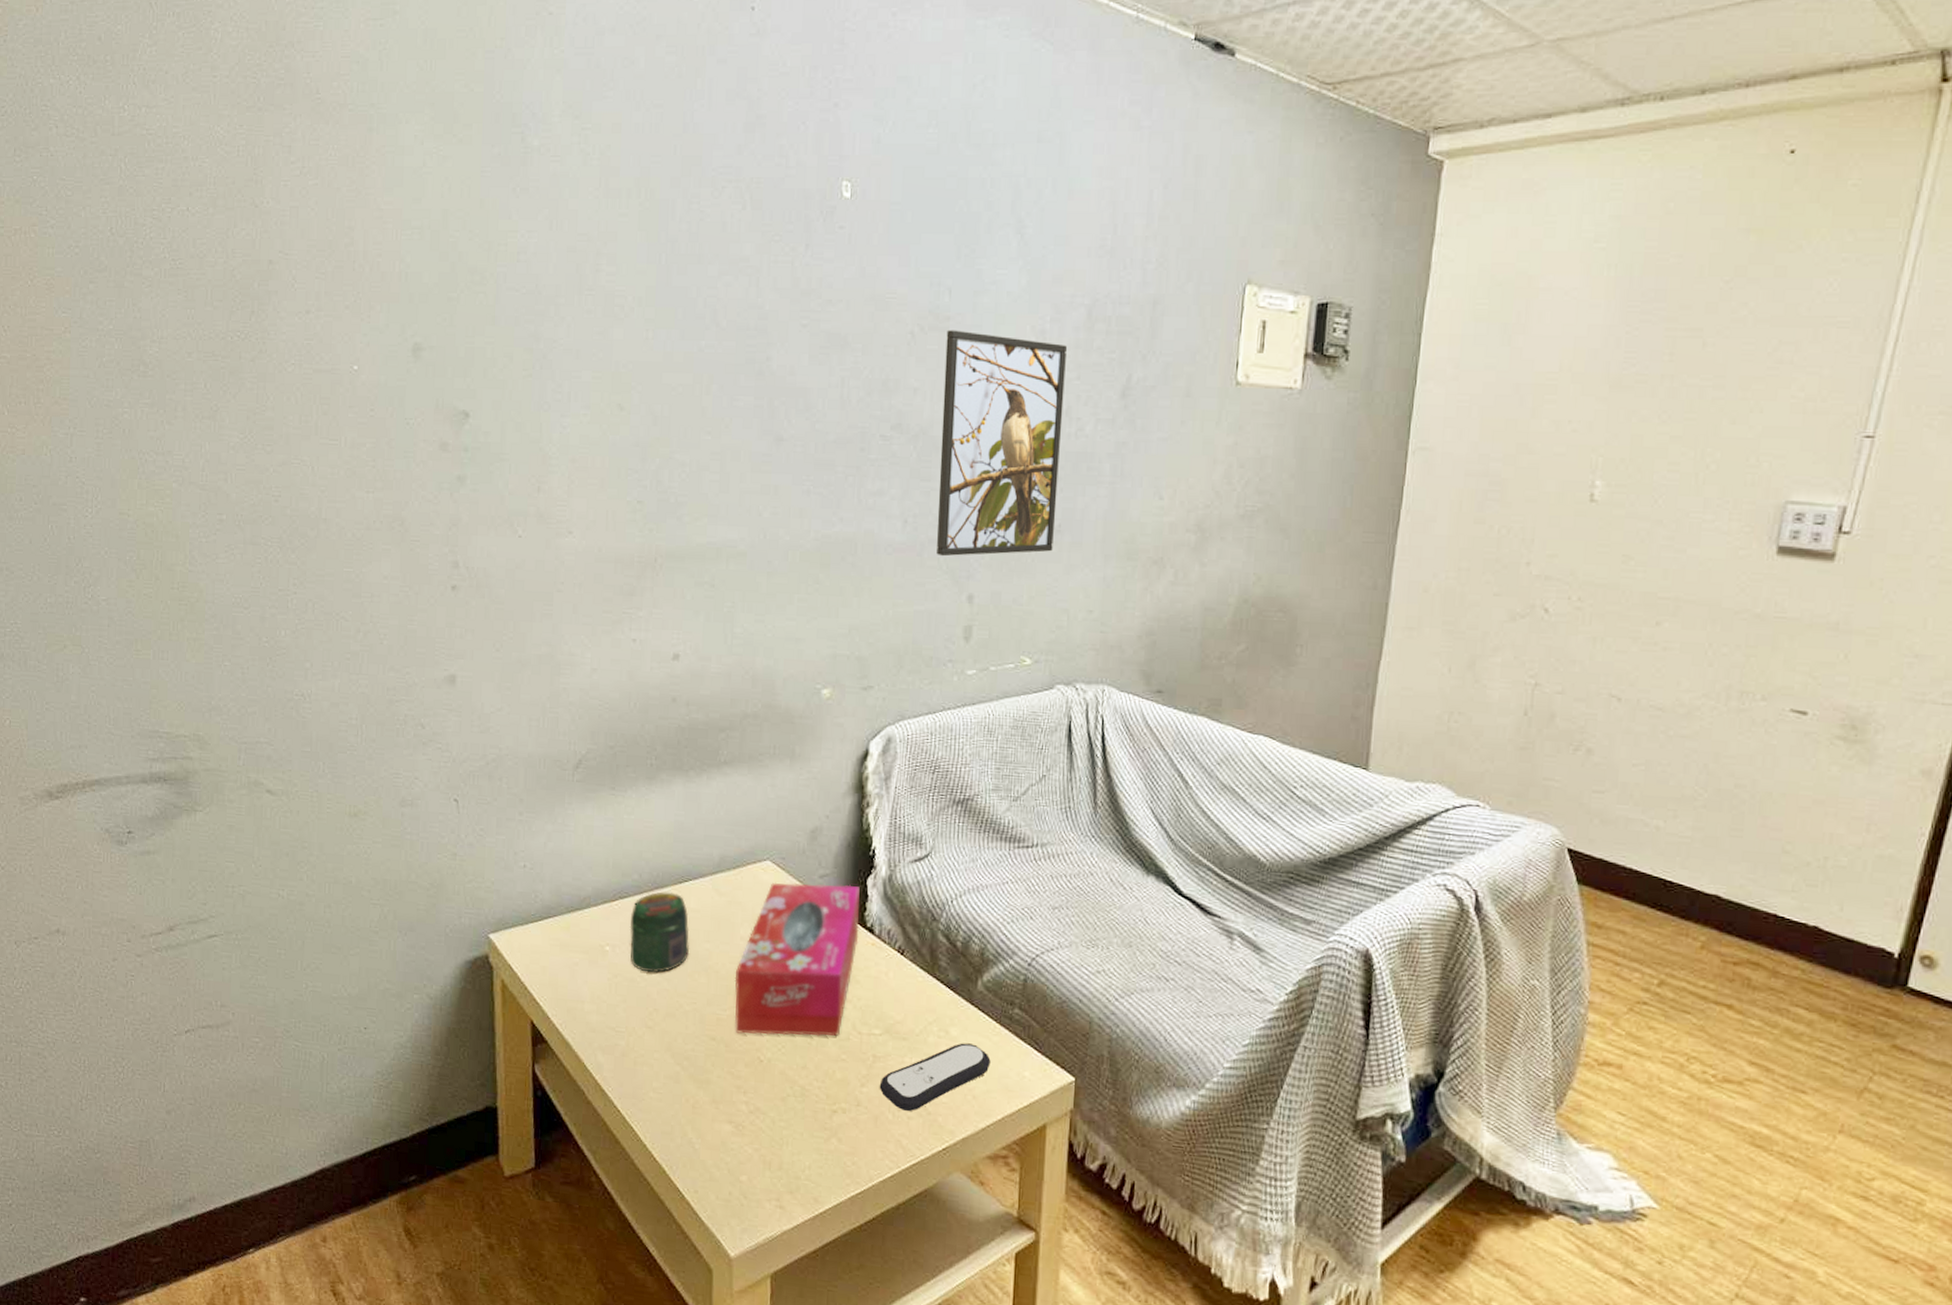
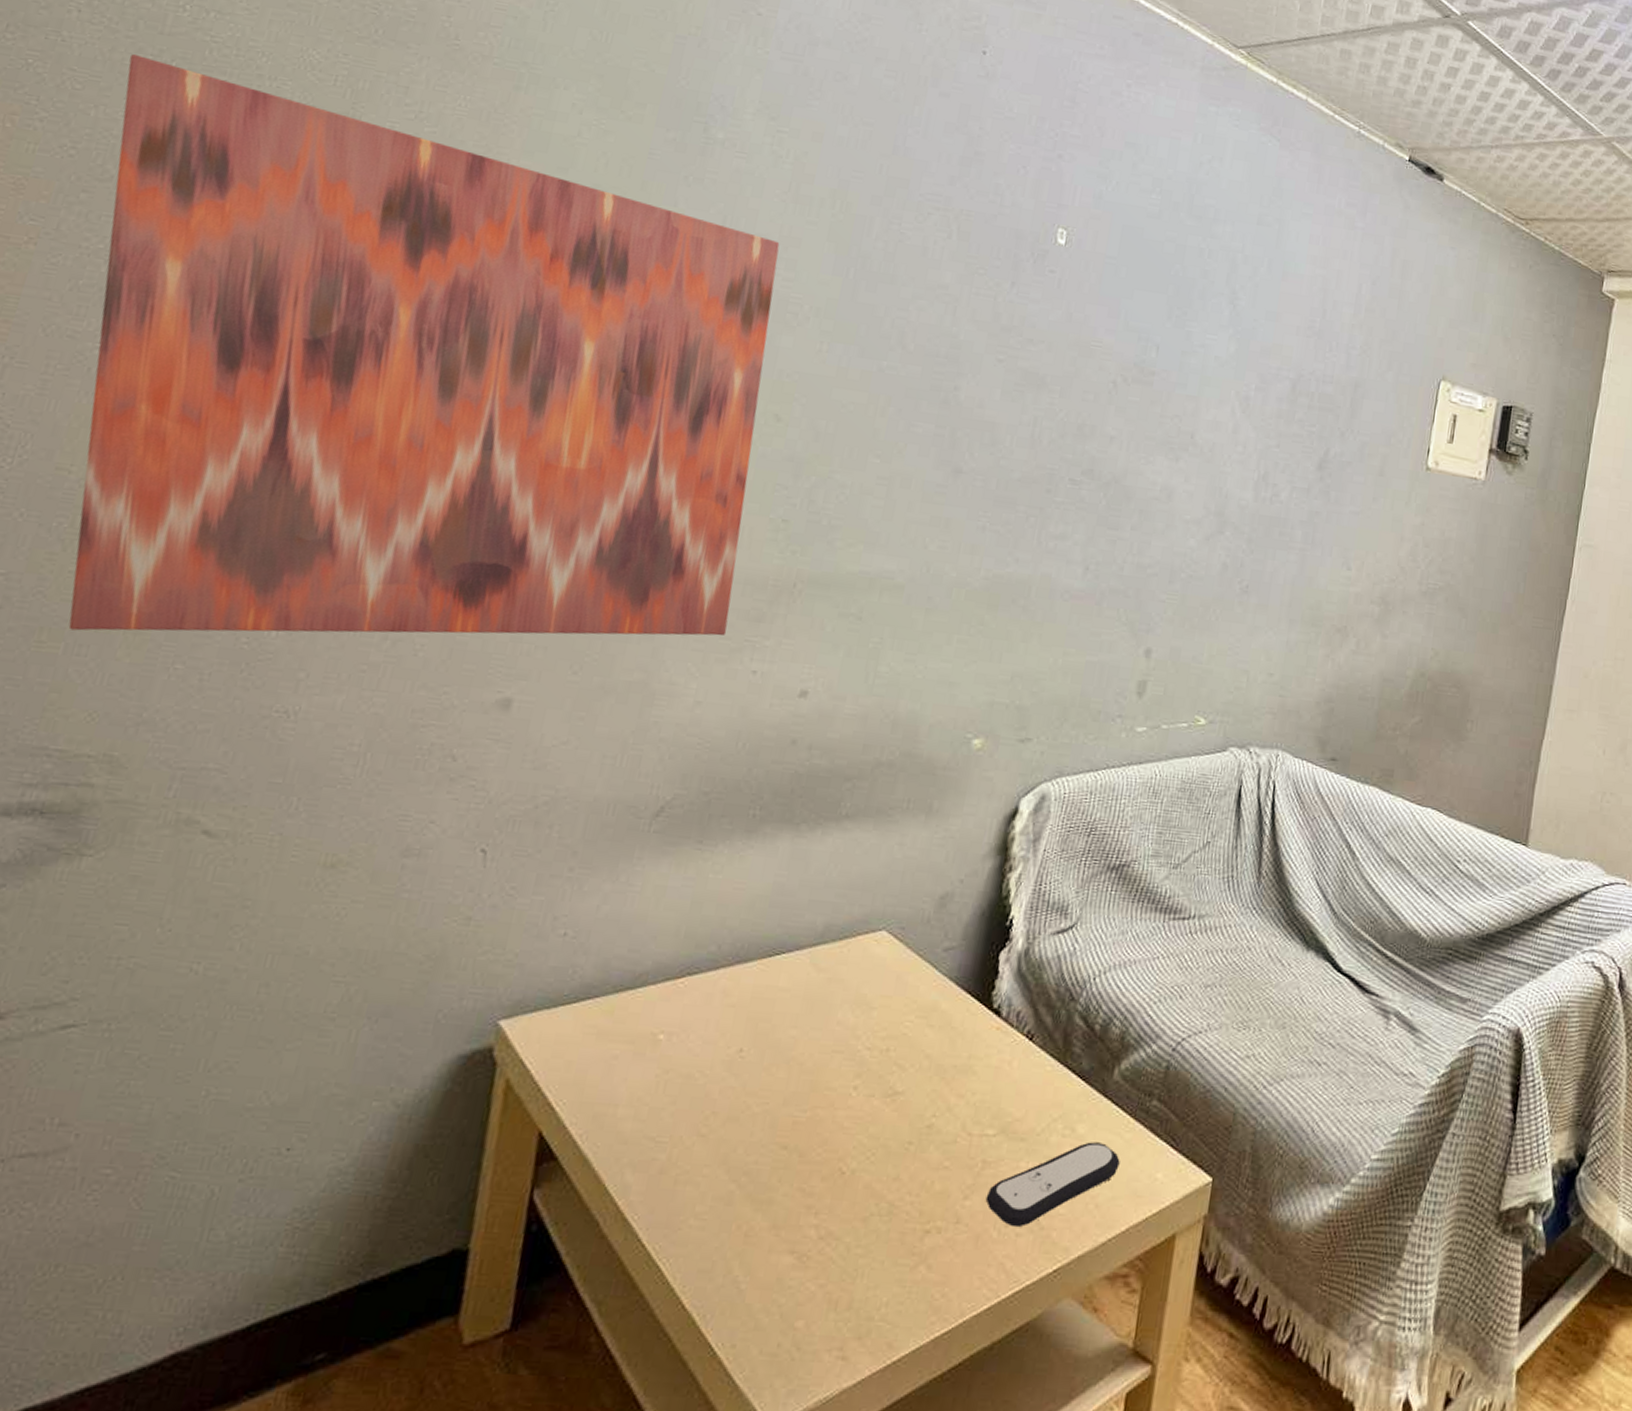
wall art: none [96,158,608,640] -> present [68,54,780,636]
jar: present [629,892,690,974] -> none [689,967,775,1067]
tissue box: present [734,882,860,1037] -> none [814,956,990,1140]
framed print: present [937,330,1067,557] -> none [1117,384,1269,612]

